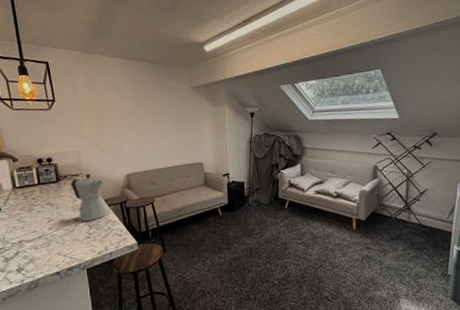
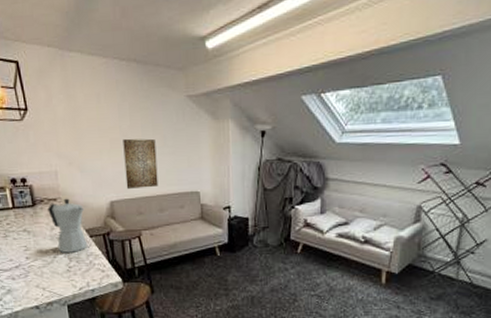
wall art: none [138,121,168,163] -> present [123,138,159,189]

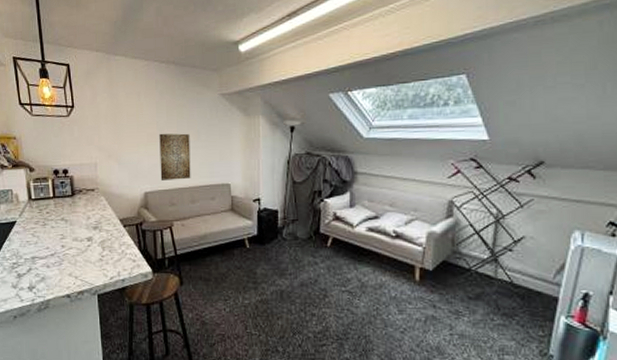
moka pot: present [48,198,88,253] -> none [85,189,121,242]

